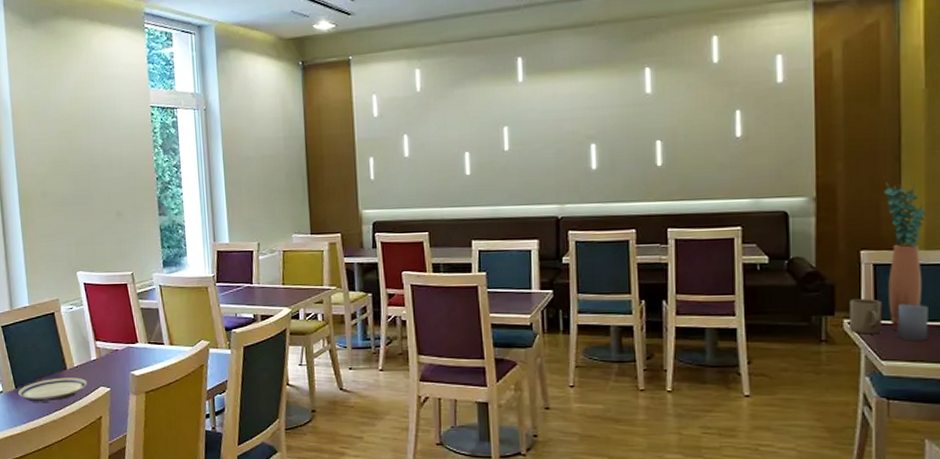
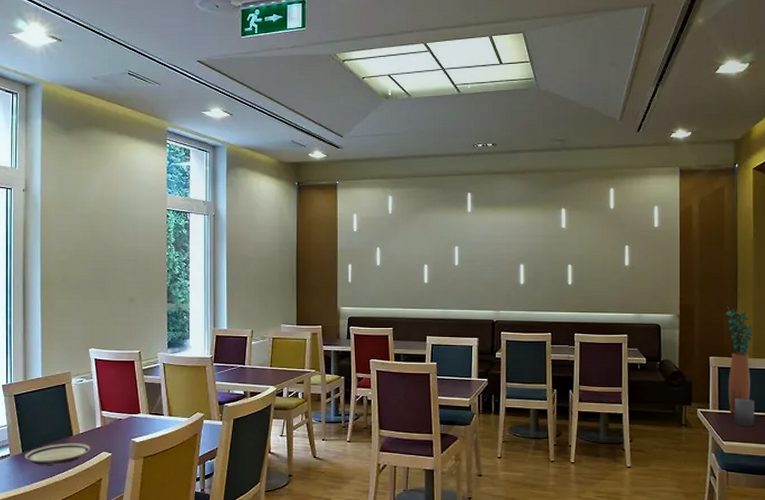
cup: present [849,299,882,335] -> none [702,393,724,421]

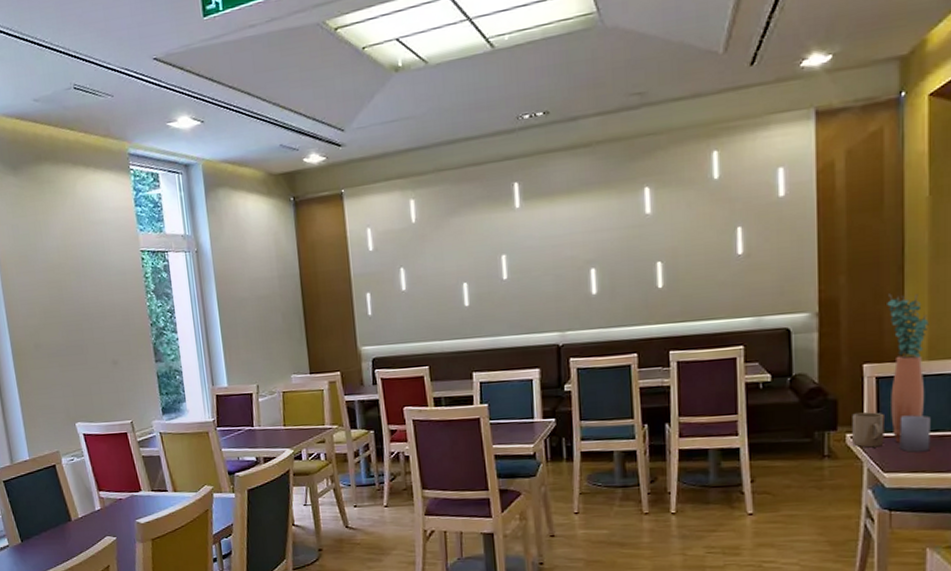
plate: present [25,443,91,465] -> none [24,528,93,555]
cup: none [702,393,724,421] -> present [852,412,884,448]

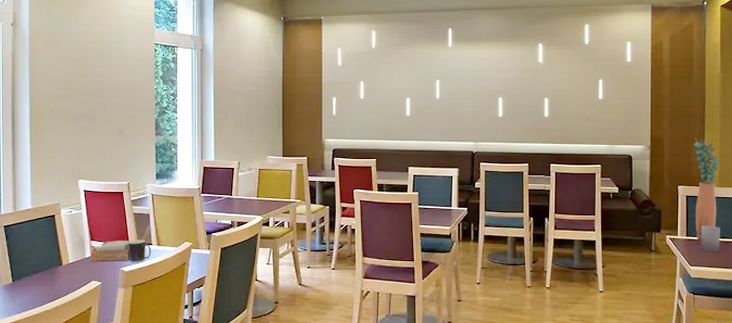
napkin holder: none [100,488,146,515] -> present [90,241,131,262]
mug: none [140,486,168,514] -> present [128,240,152,264]
cup: present [852,412,884,448] -> none [670,221,691,247]

